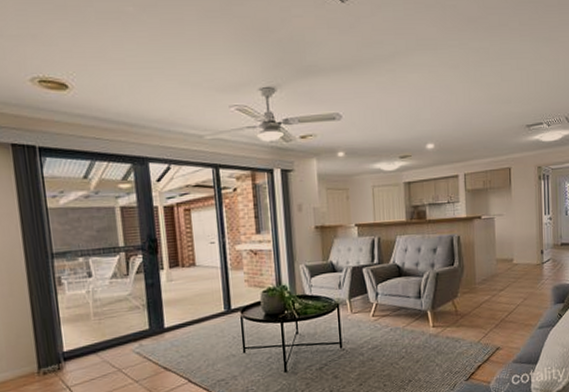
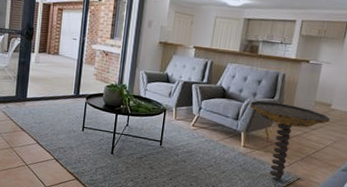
side table: none [430,268,516,355] -> present [250,101,331,180]

